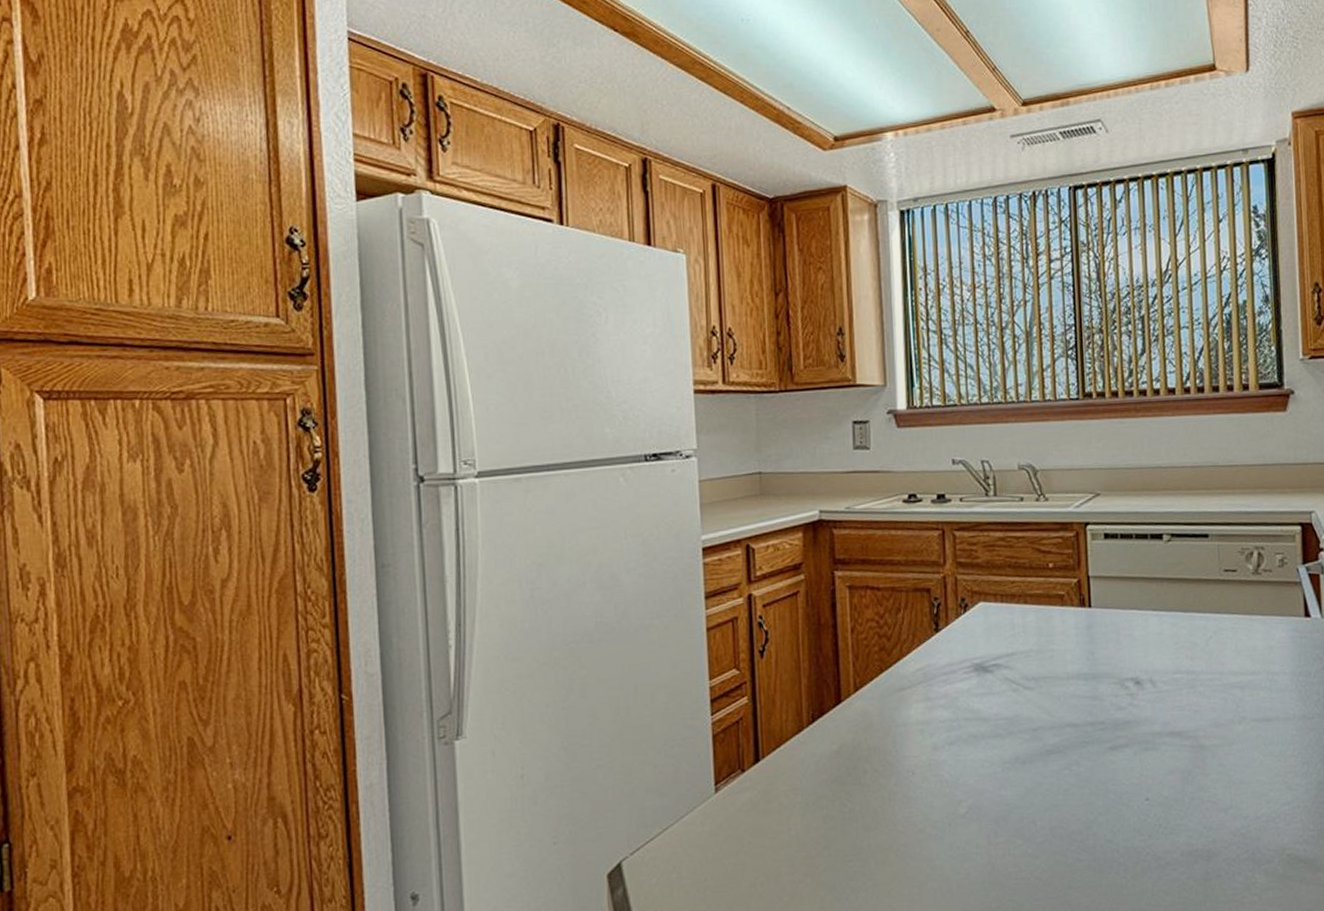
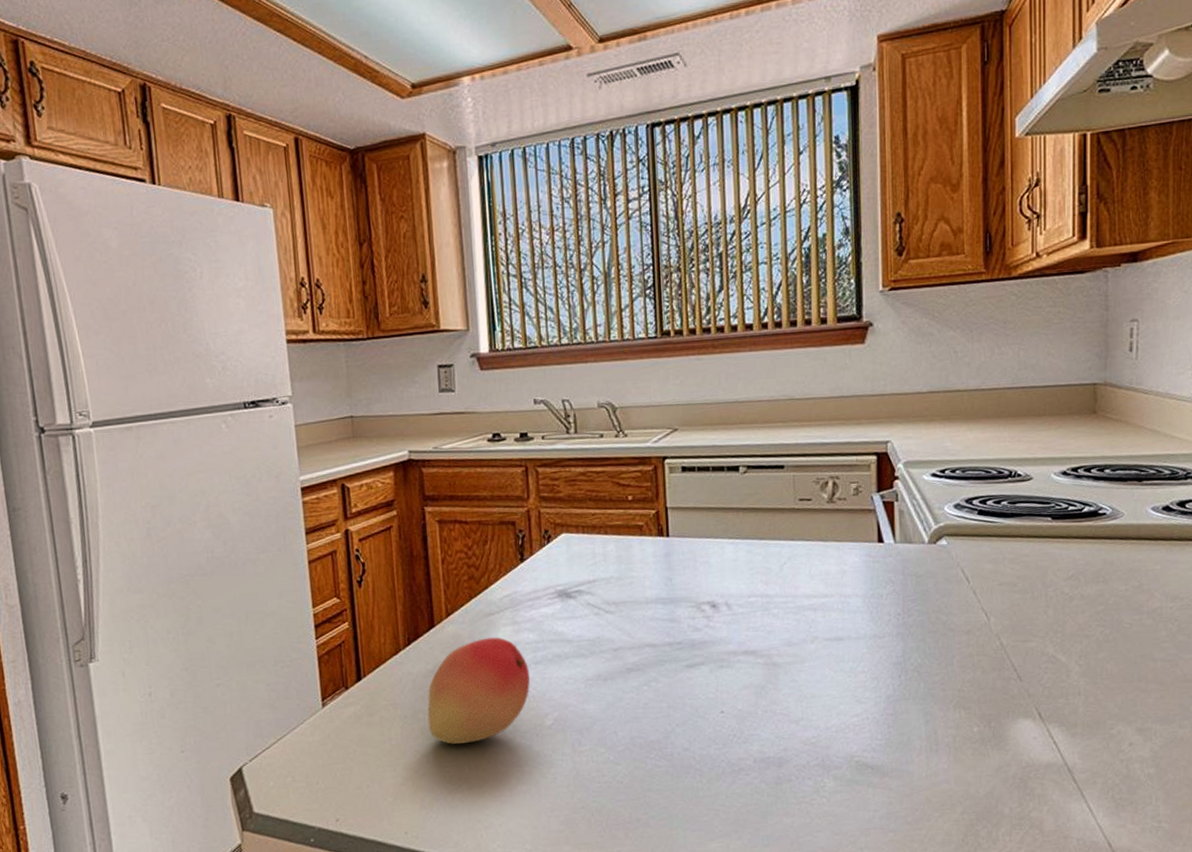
fruit: none [831,714,943,835] -> present [427,637,530,744]

